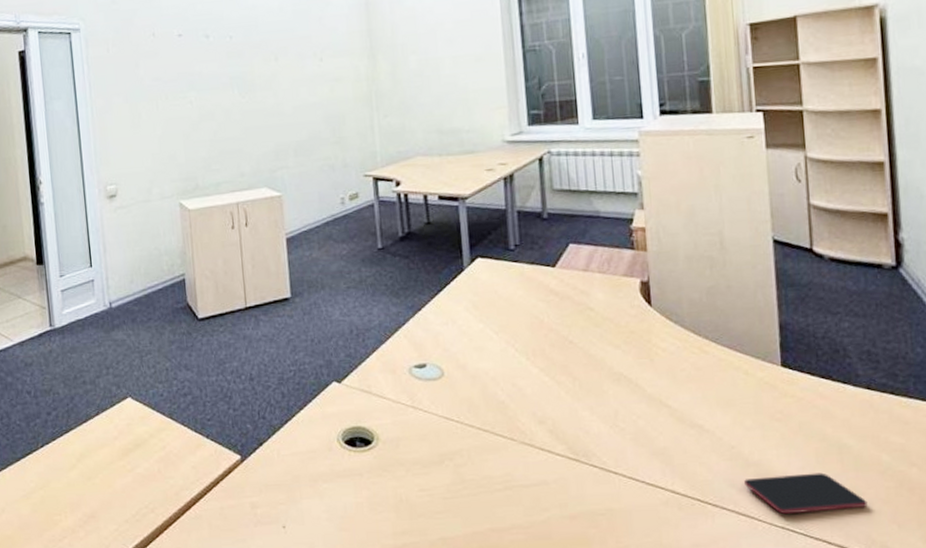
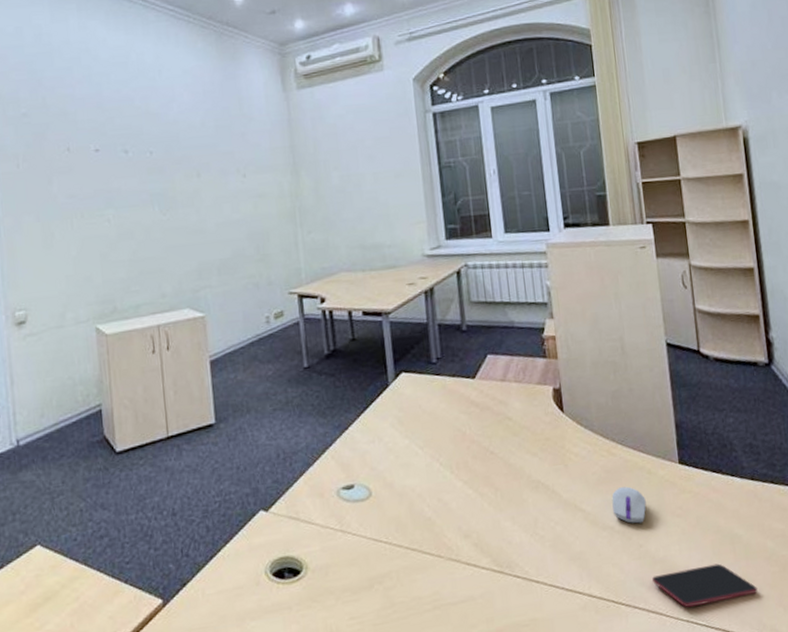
computer mouse: none [702,386,741,424] -> present [612,486,647,524]

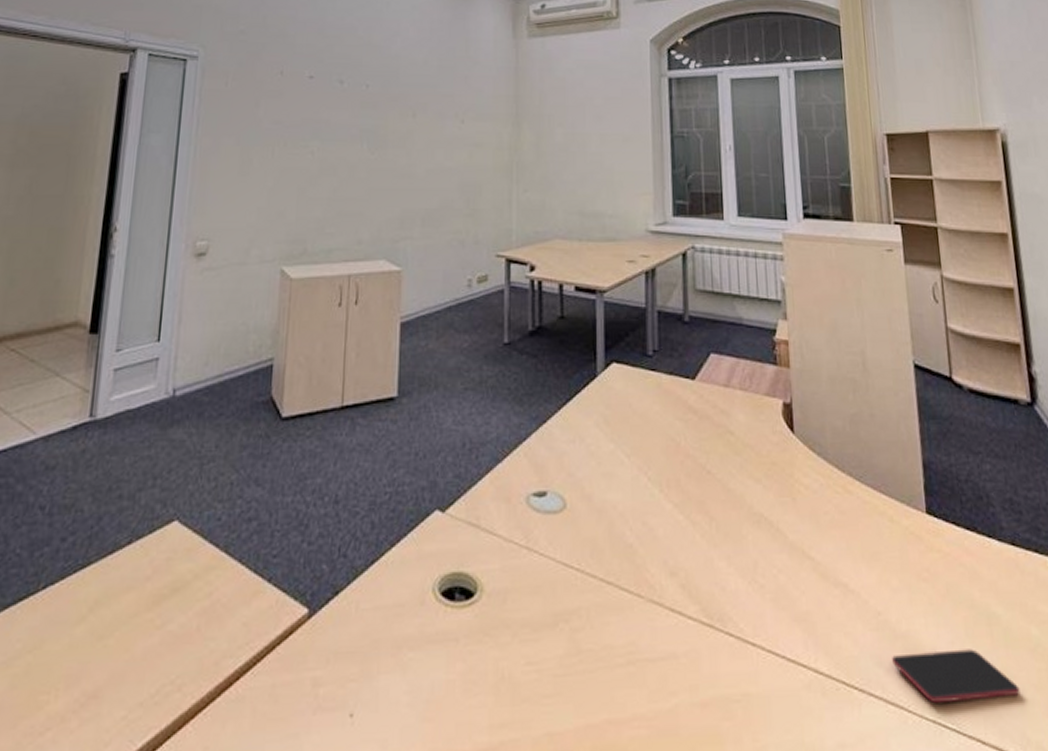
computer mouse: present [612,486,647,524] -> none [846,535,887,584]

